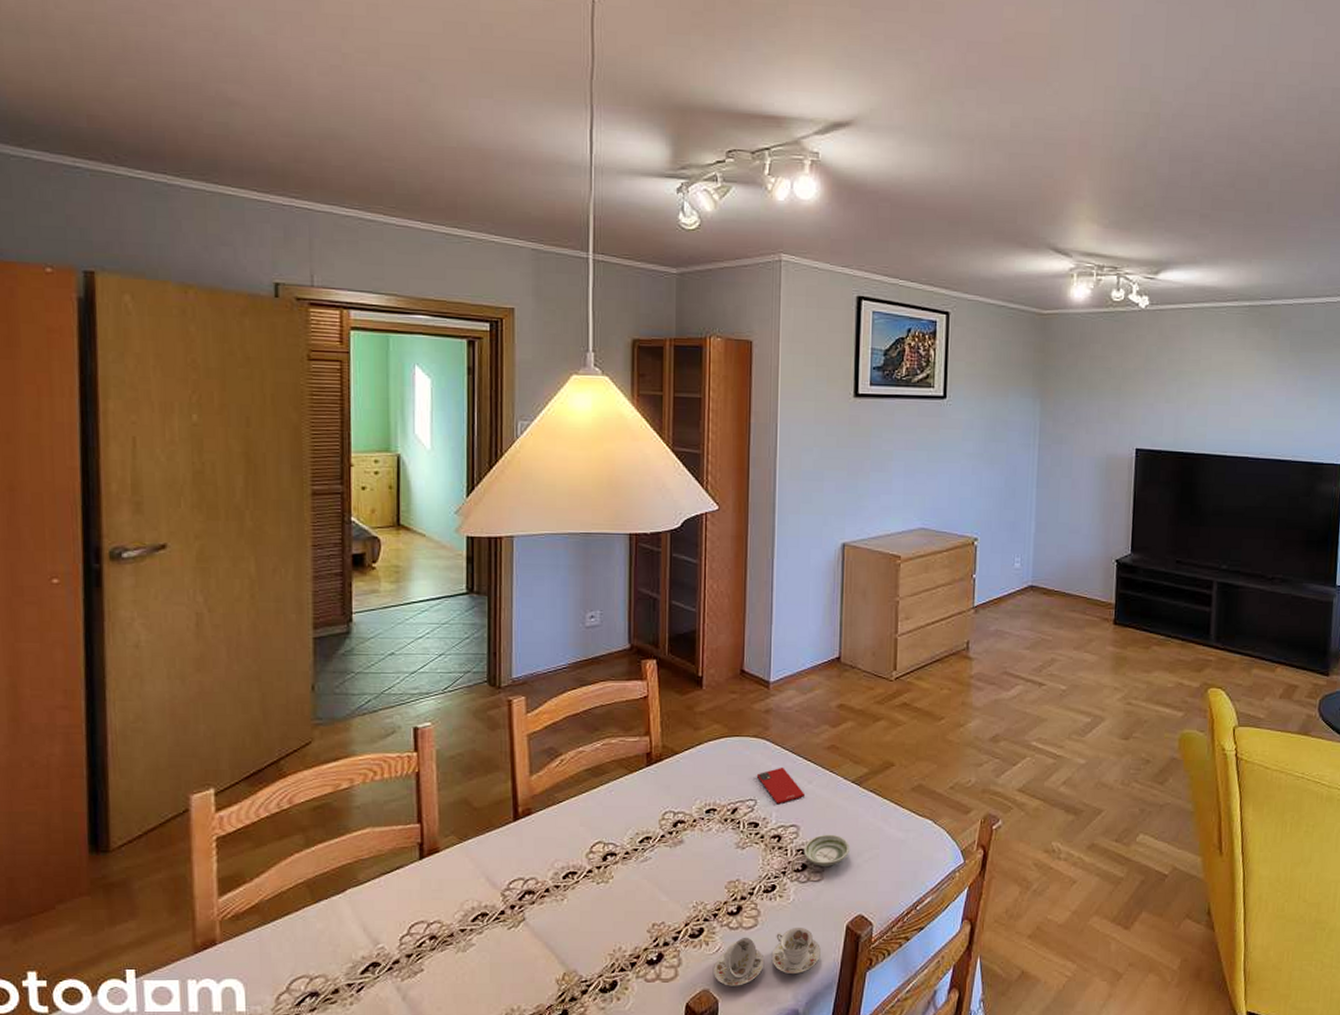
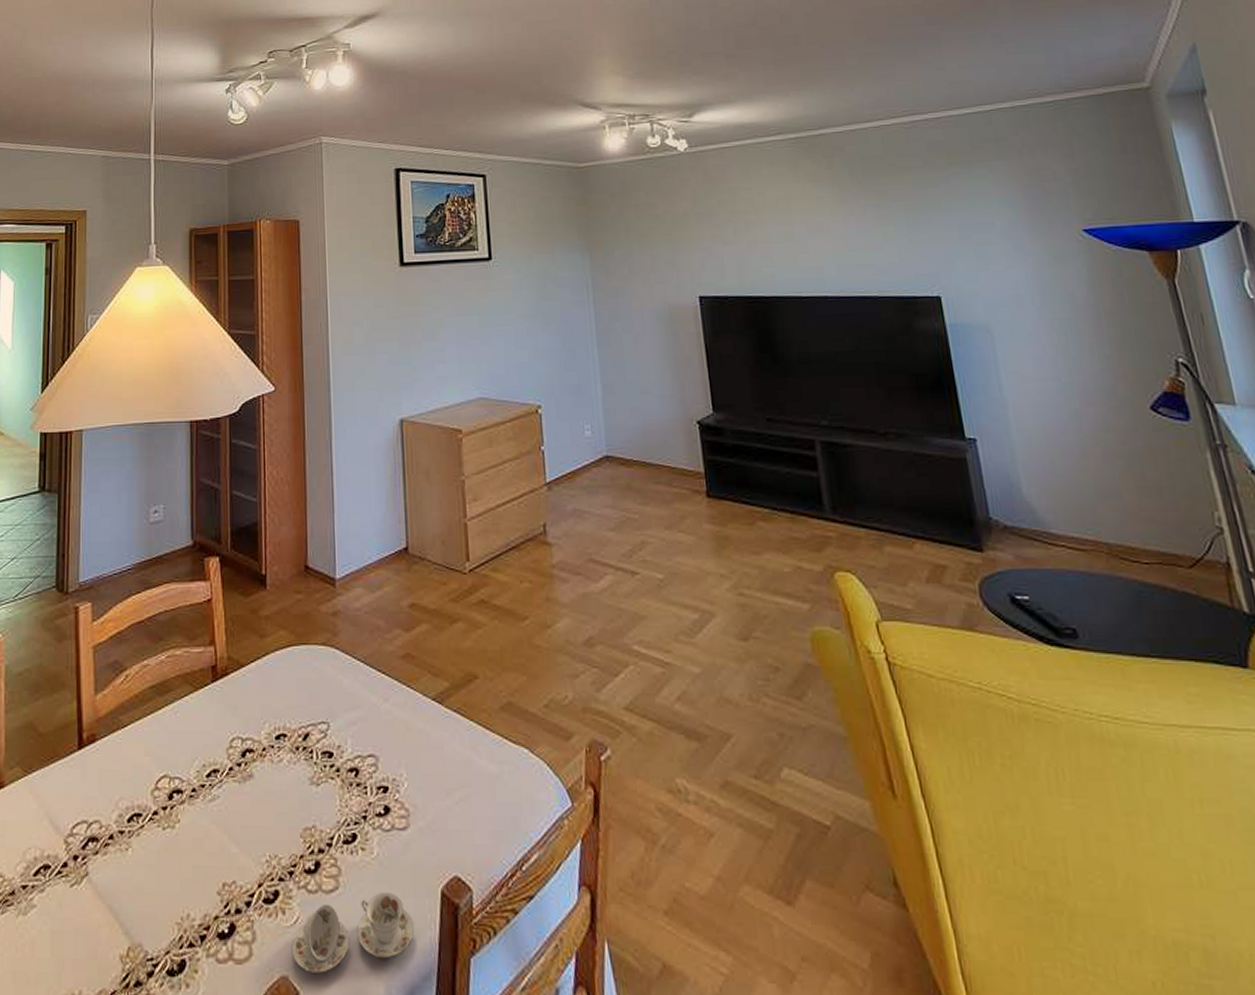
smartphone: present [756,767,806,805] -> none [327,681,382,729]
saucer: present [803,834,850,866] -> none [384,766,437,810]

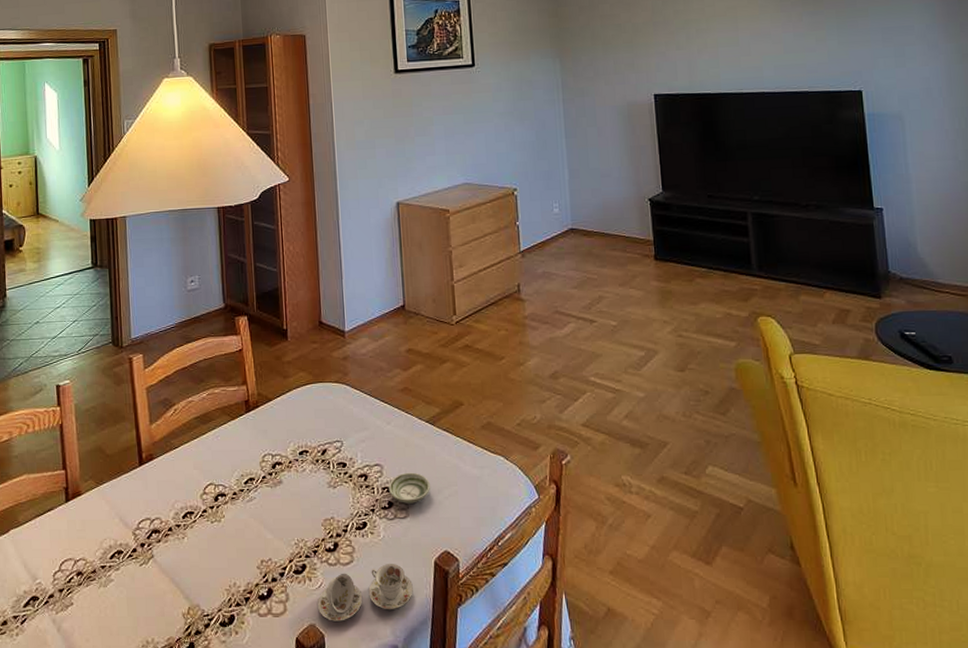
saucer: none [384,766,437,810] -> present [388,472,430,504]

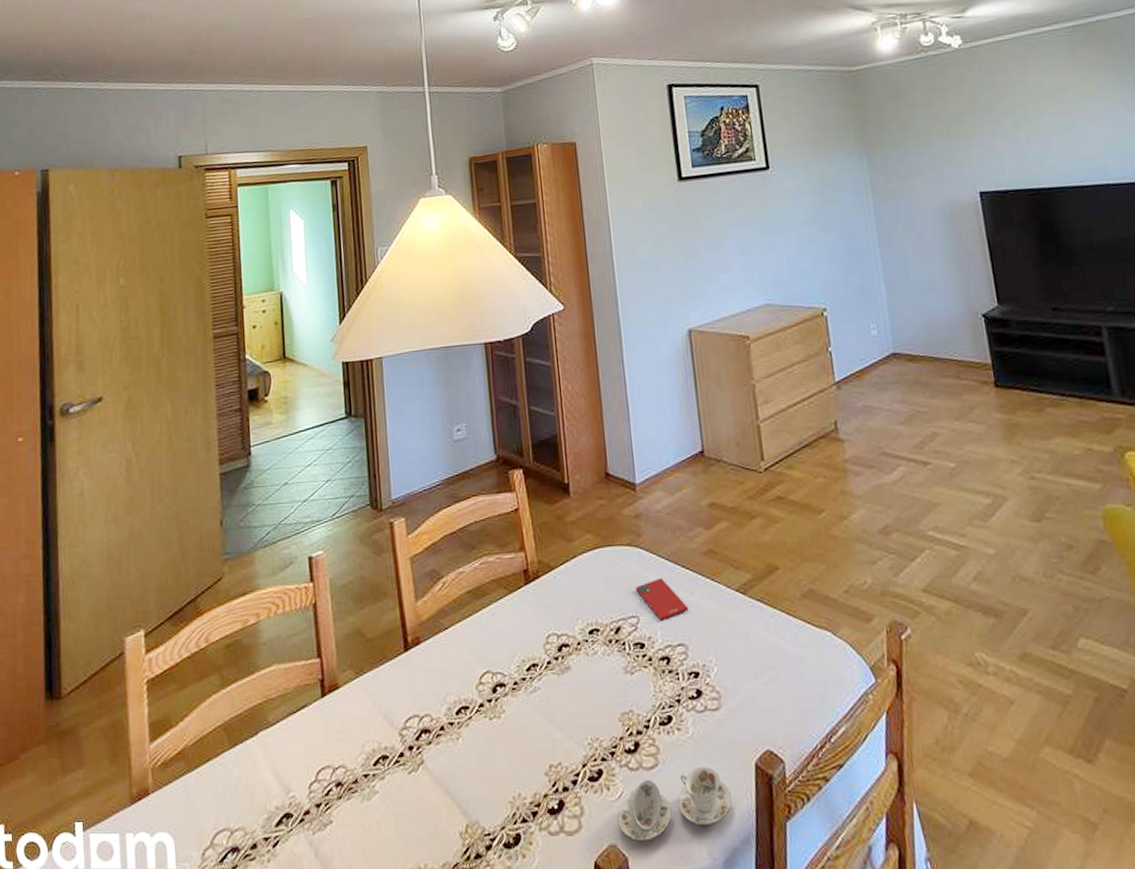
smartphone: none [340,409,386,445] -> present [635,577,689,621]
saucer: present [388,472,430,504] -> none [695,653,745,692]

